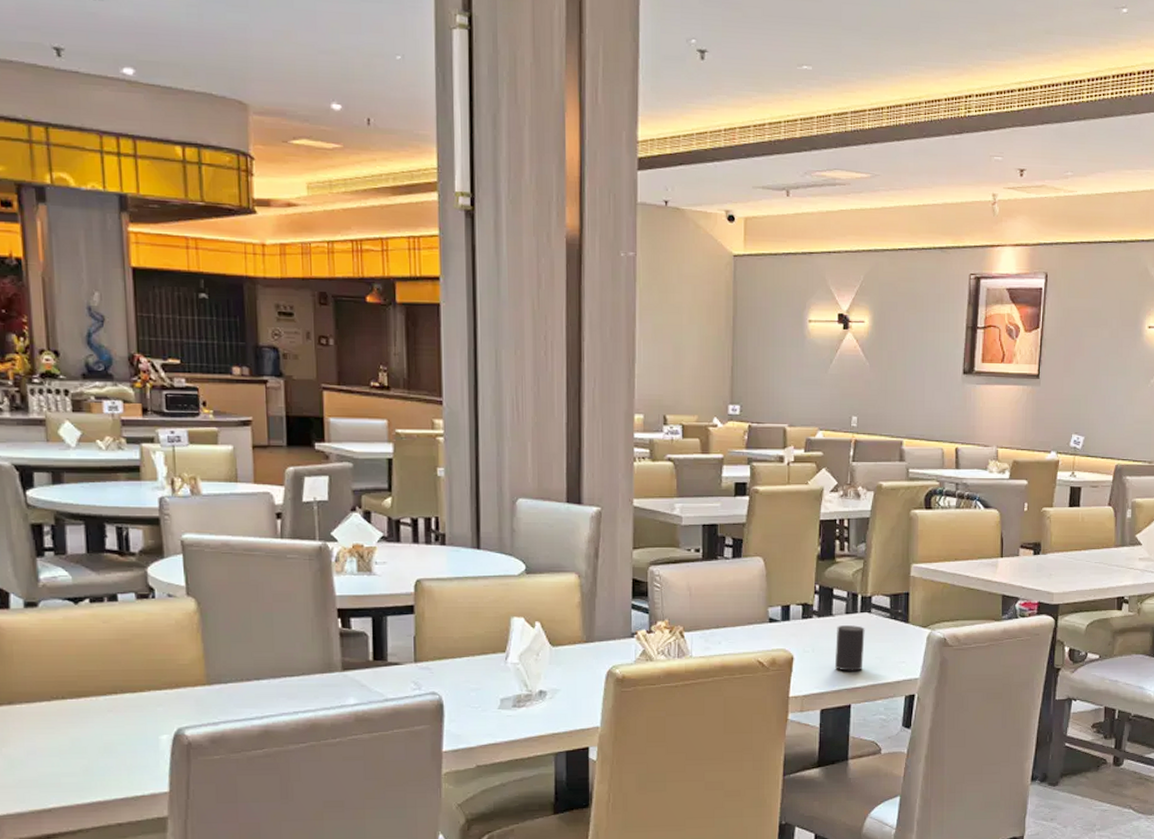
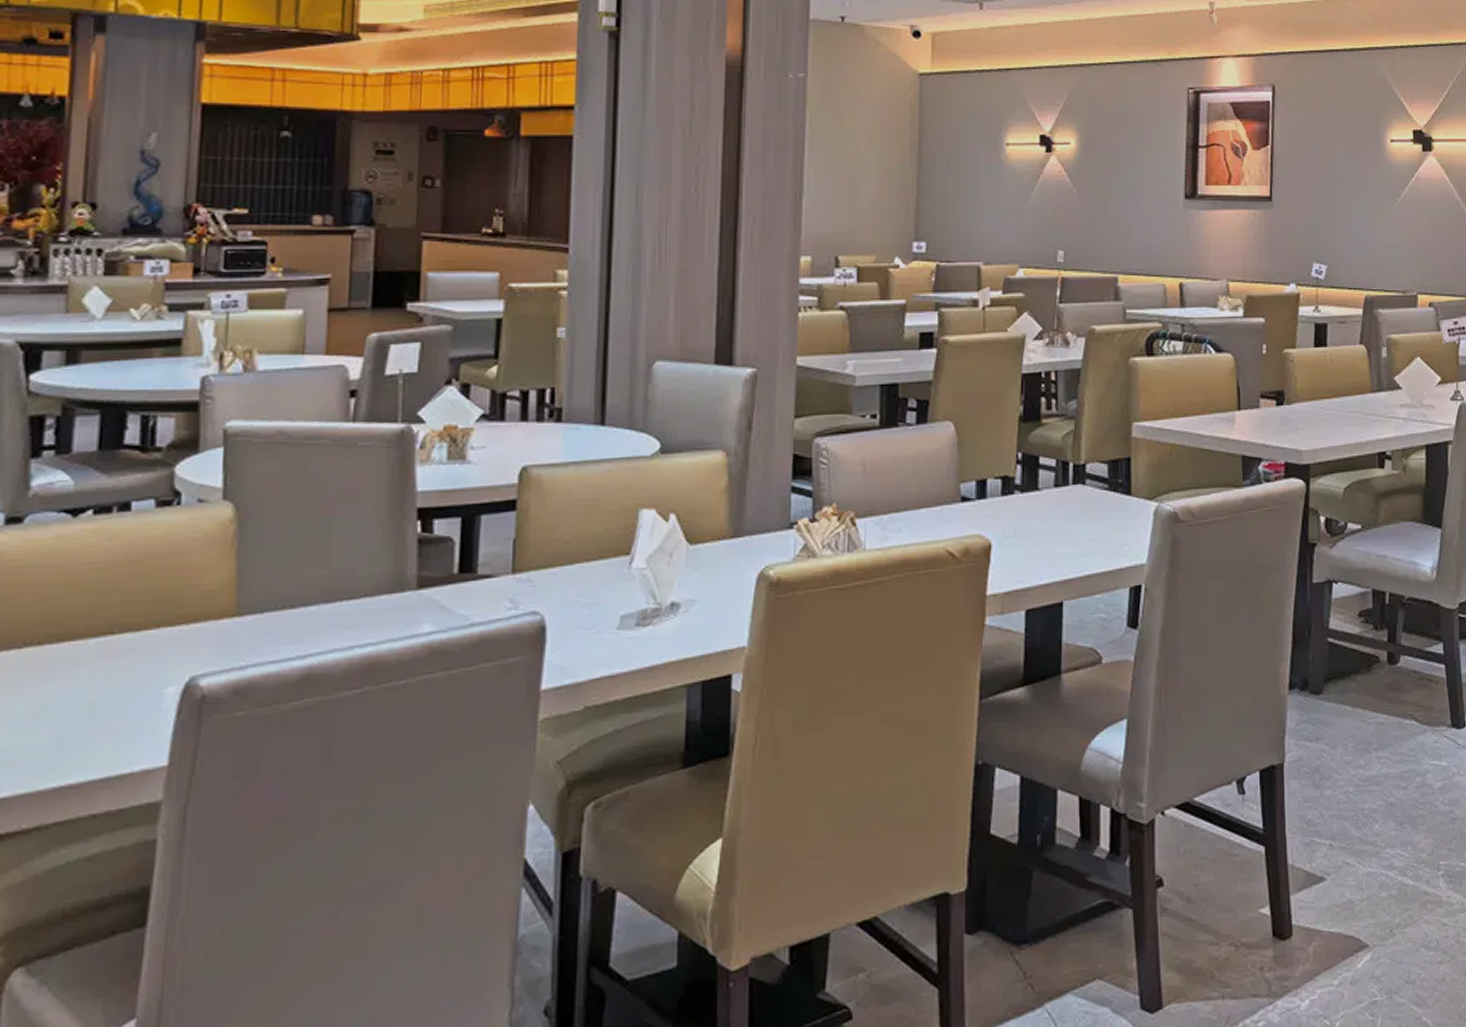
cup: present [834,625,865,671] -> none [1042,501,1079,559]

